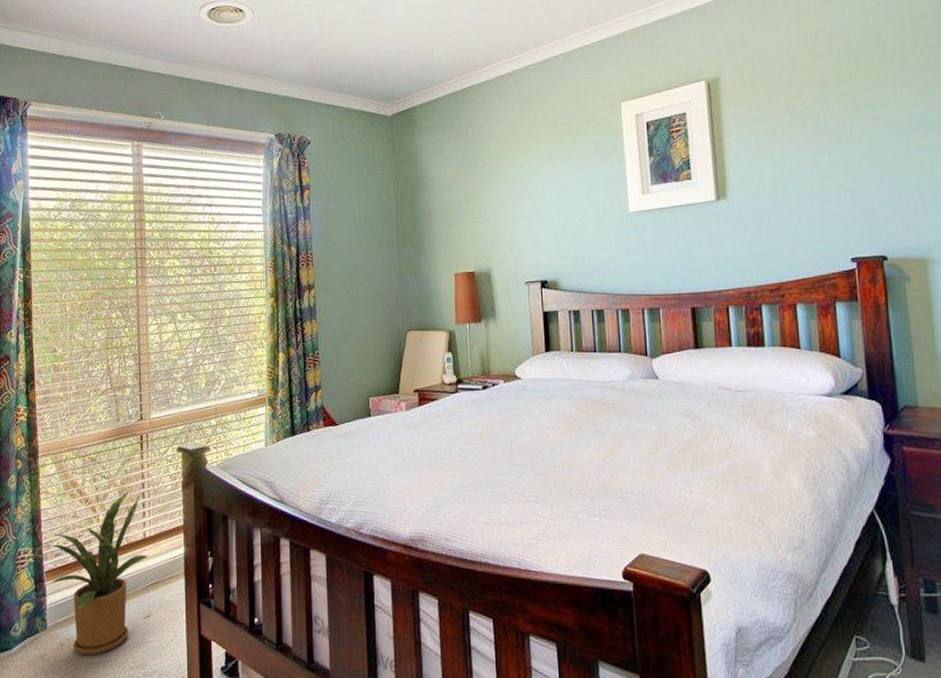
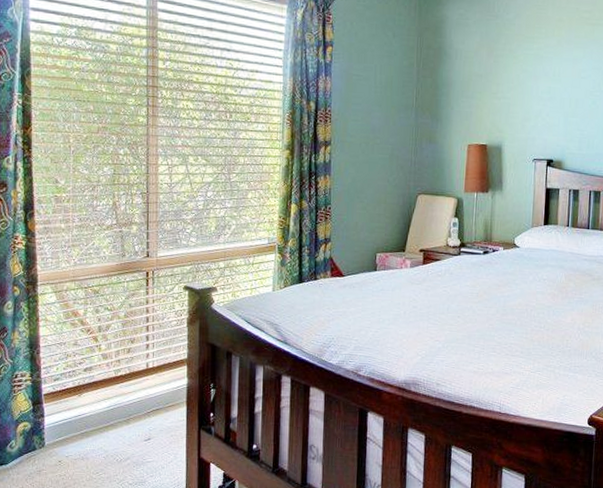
house plant: present [36,492,150,656] -> none [34,325,152,472]

